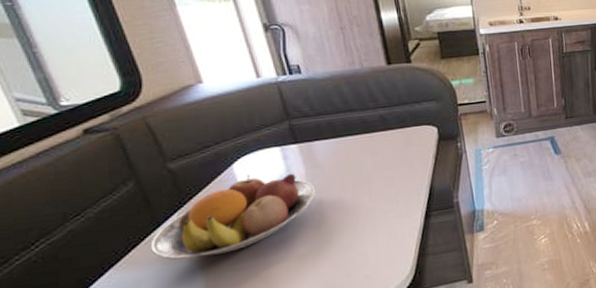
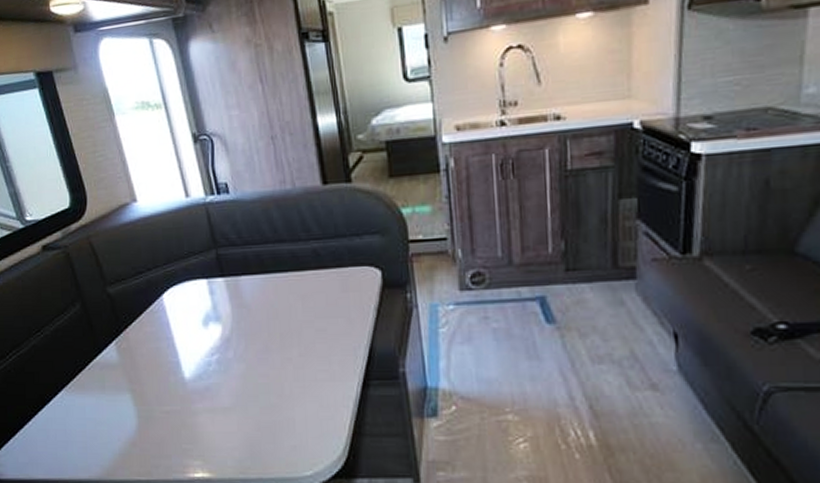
fruit bowl: present [150,173,316,260] -> none [93,308,242,392]

